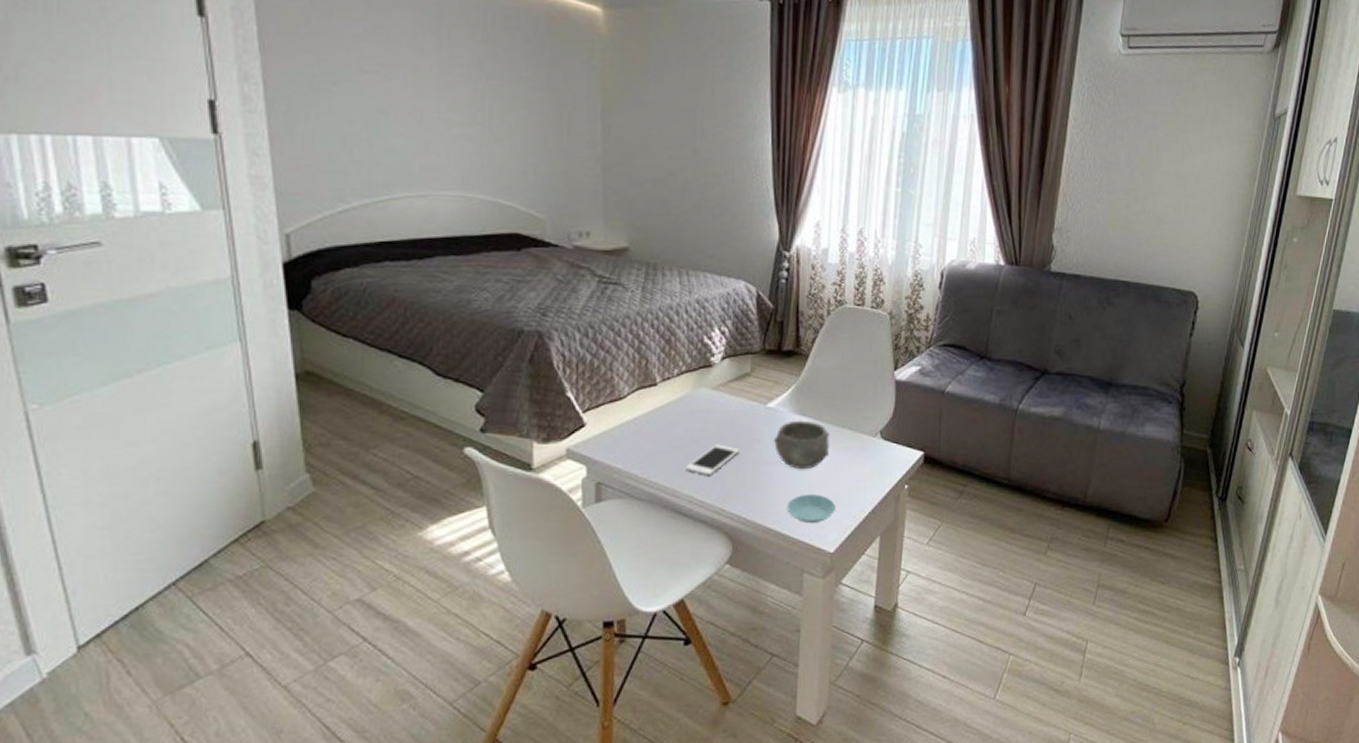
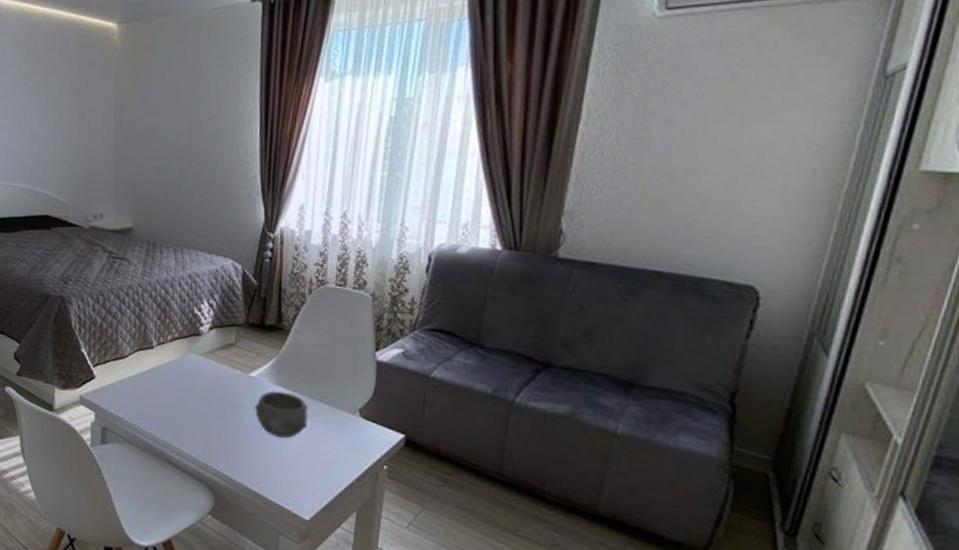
cell phone: present [686,444,739,476] -> none [176,405,223,433]
saucer: present [787,493,836,524] -> none [265,461,312,490]

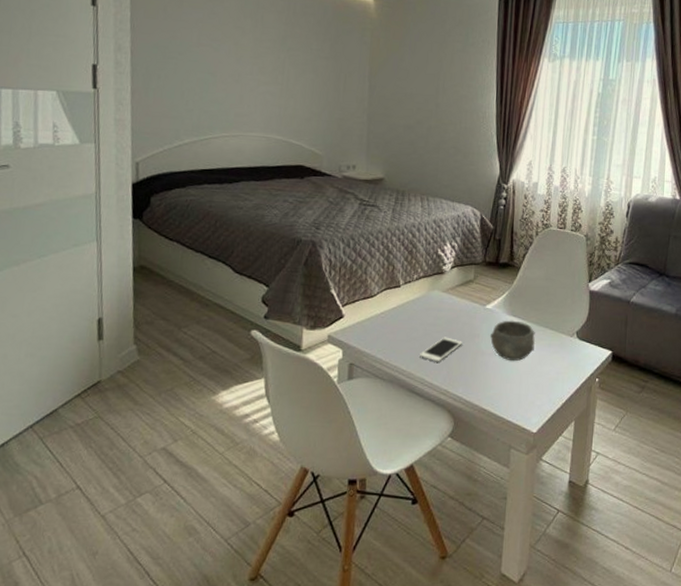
cell phone: none [176,405,223,433] -> present [420,337,462,362]

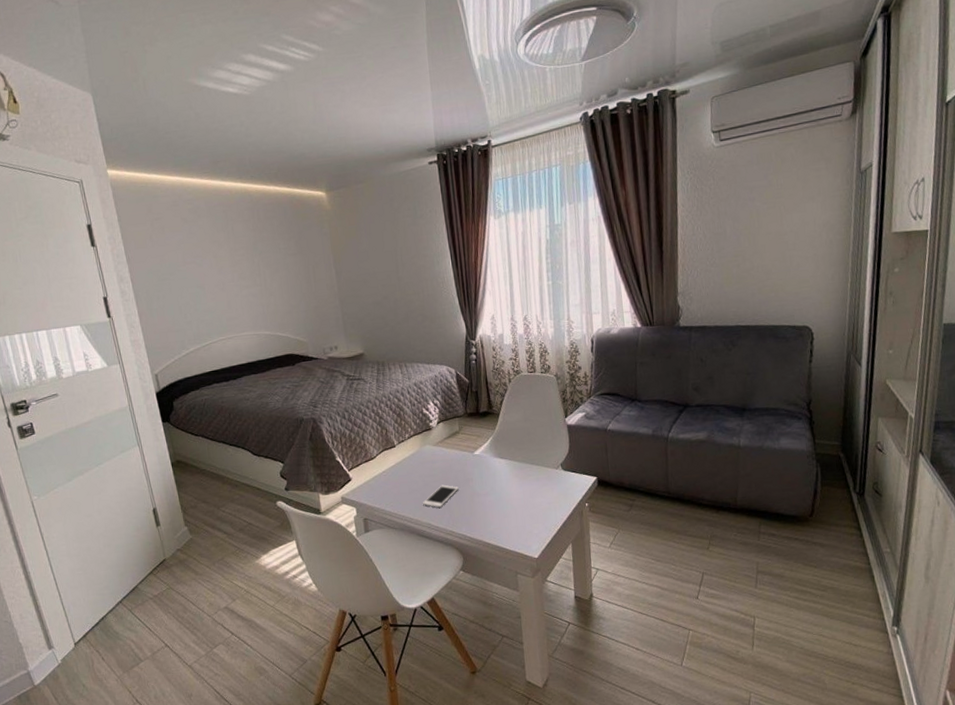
bowl: present [490,320,536,362] -> none [483,462,525,499]

